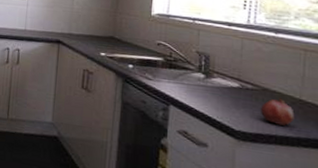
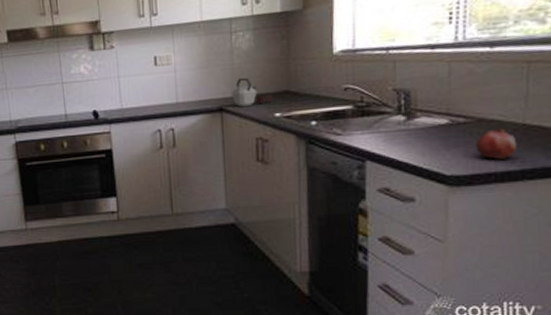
kettle: none [68,20,101,44] -> present [231,77,273,108]

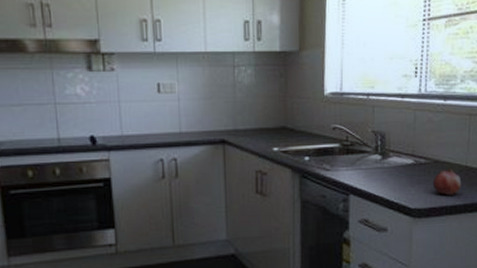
kettle: present [231,77,273,108] -> none [233,111,272,141]

